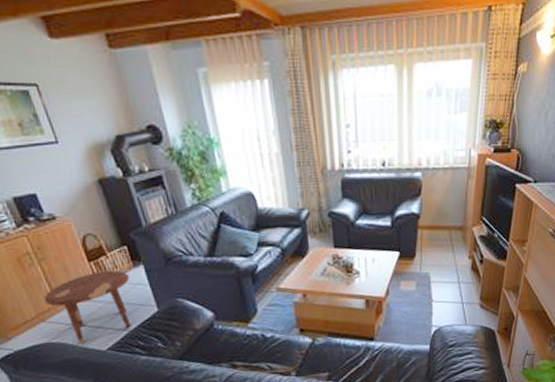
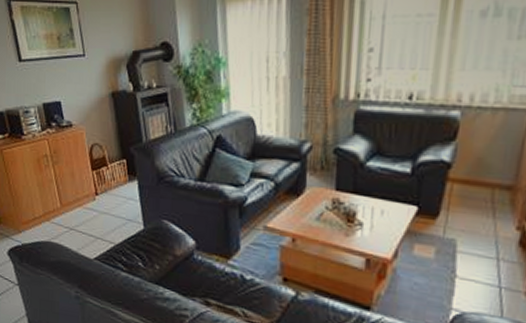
side table: present [43,270,131,344] -> none [51,181,124,249]

